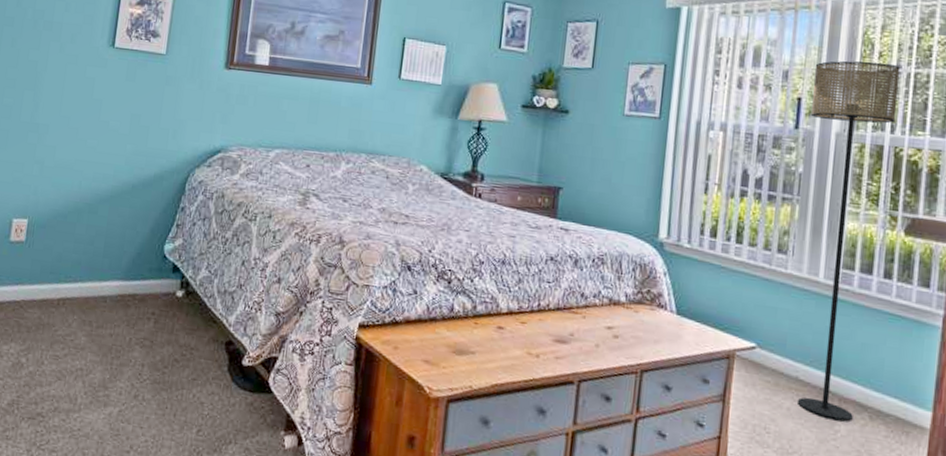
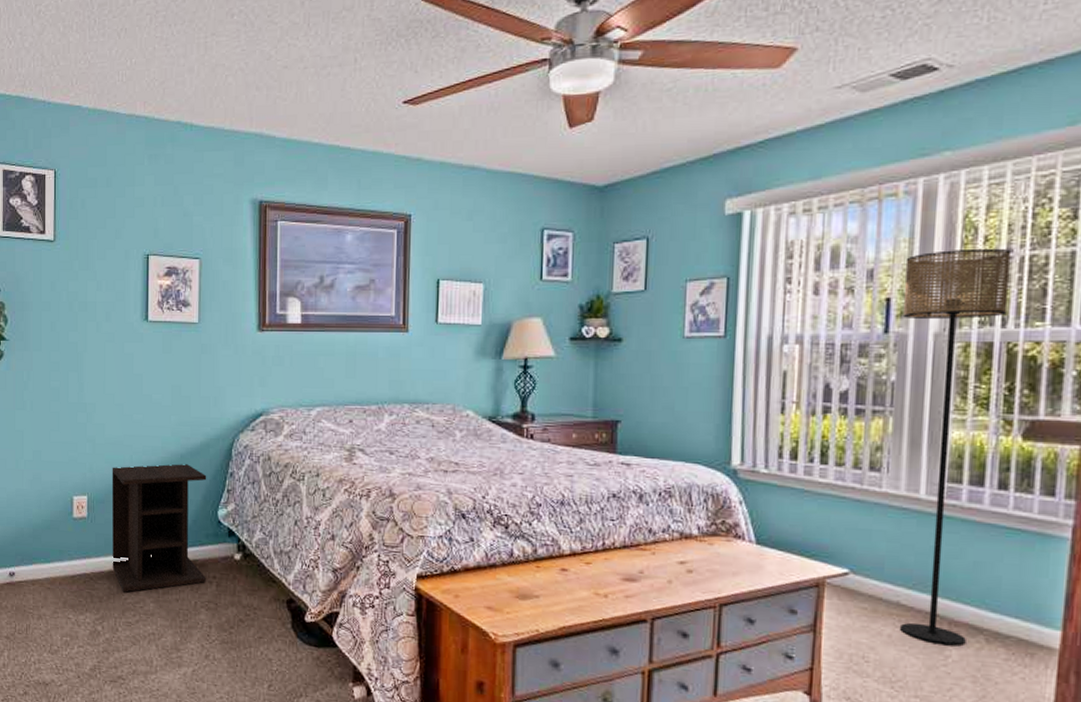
nightstand: none [45,191,157,324] -> present [111,464,207,593]

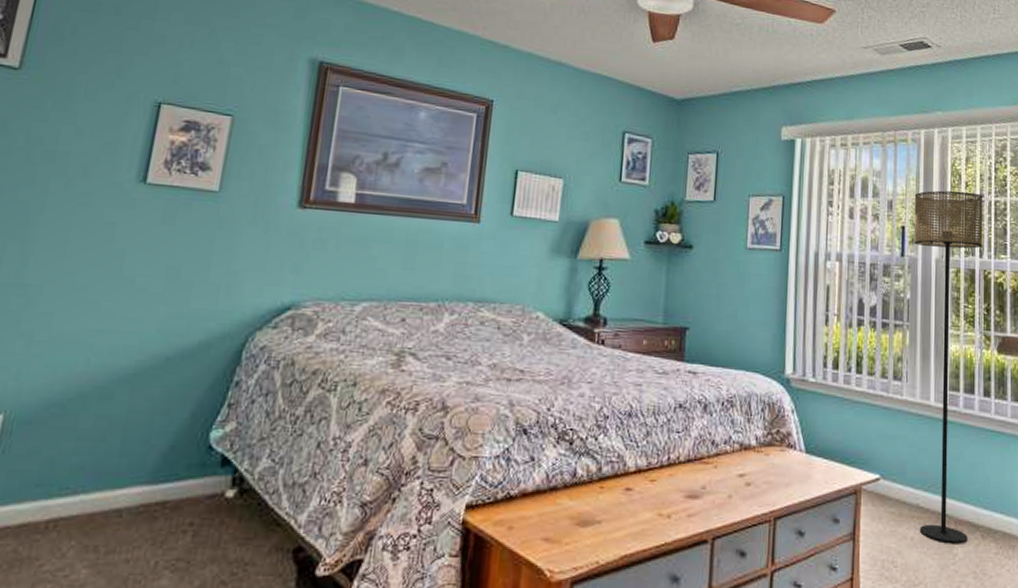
nightstand: present [111,464,207,593] -> none [26,369,201,556]

